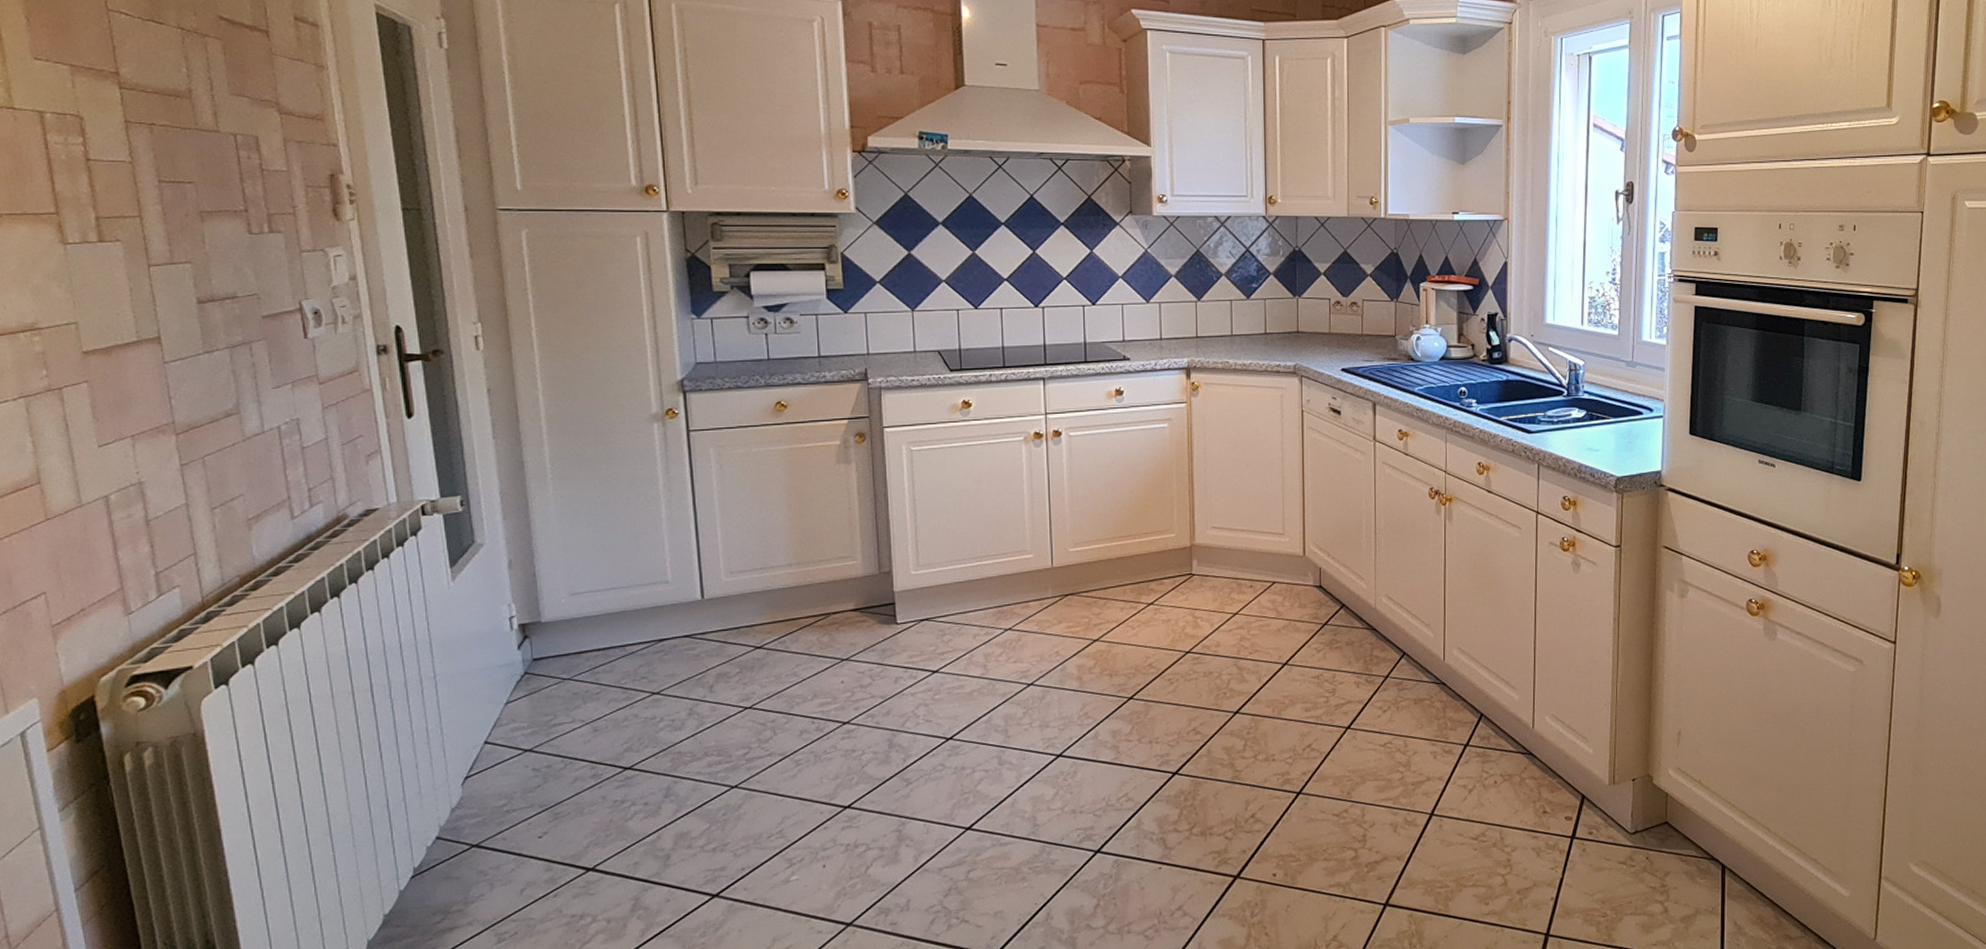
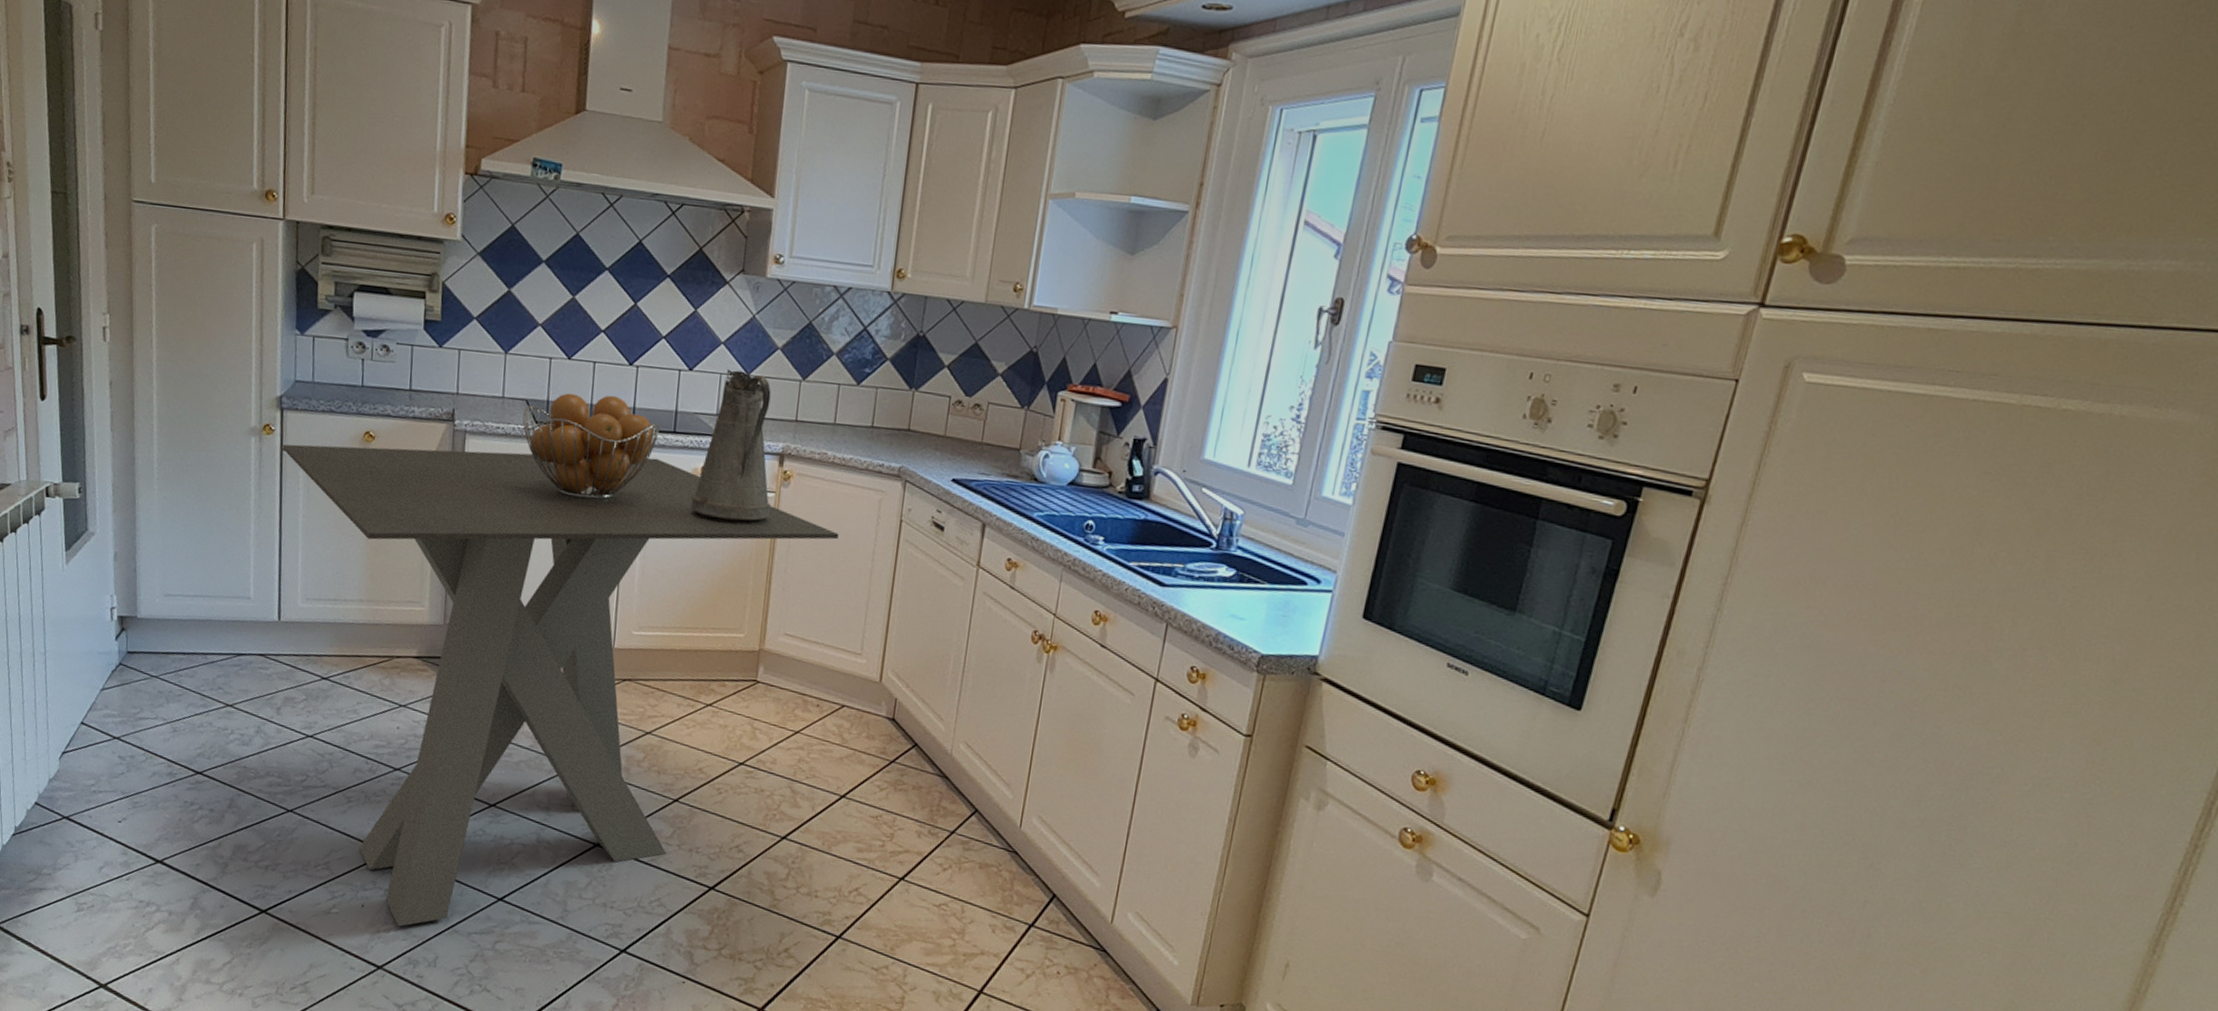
dining table: none [689,387,1249,879] -> present [283,444,839,927]
fruit basket: none [937,336,1071,435] -> present [523,393,660,500]
pitcher: none [1109,299,1184,436] -> present [691,369,771,524]

